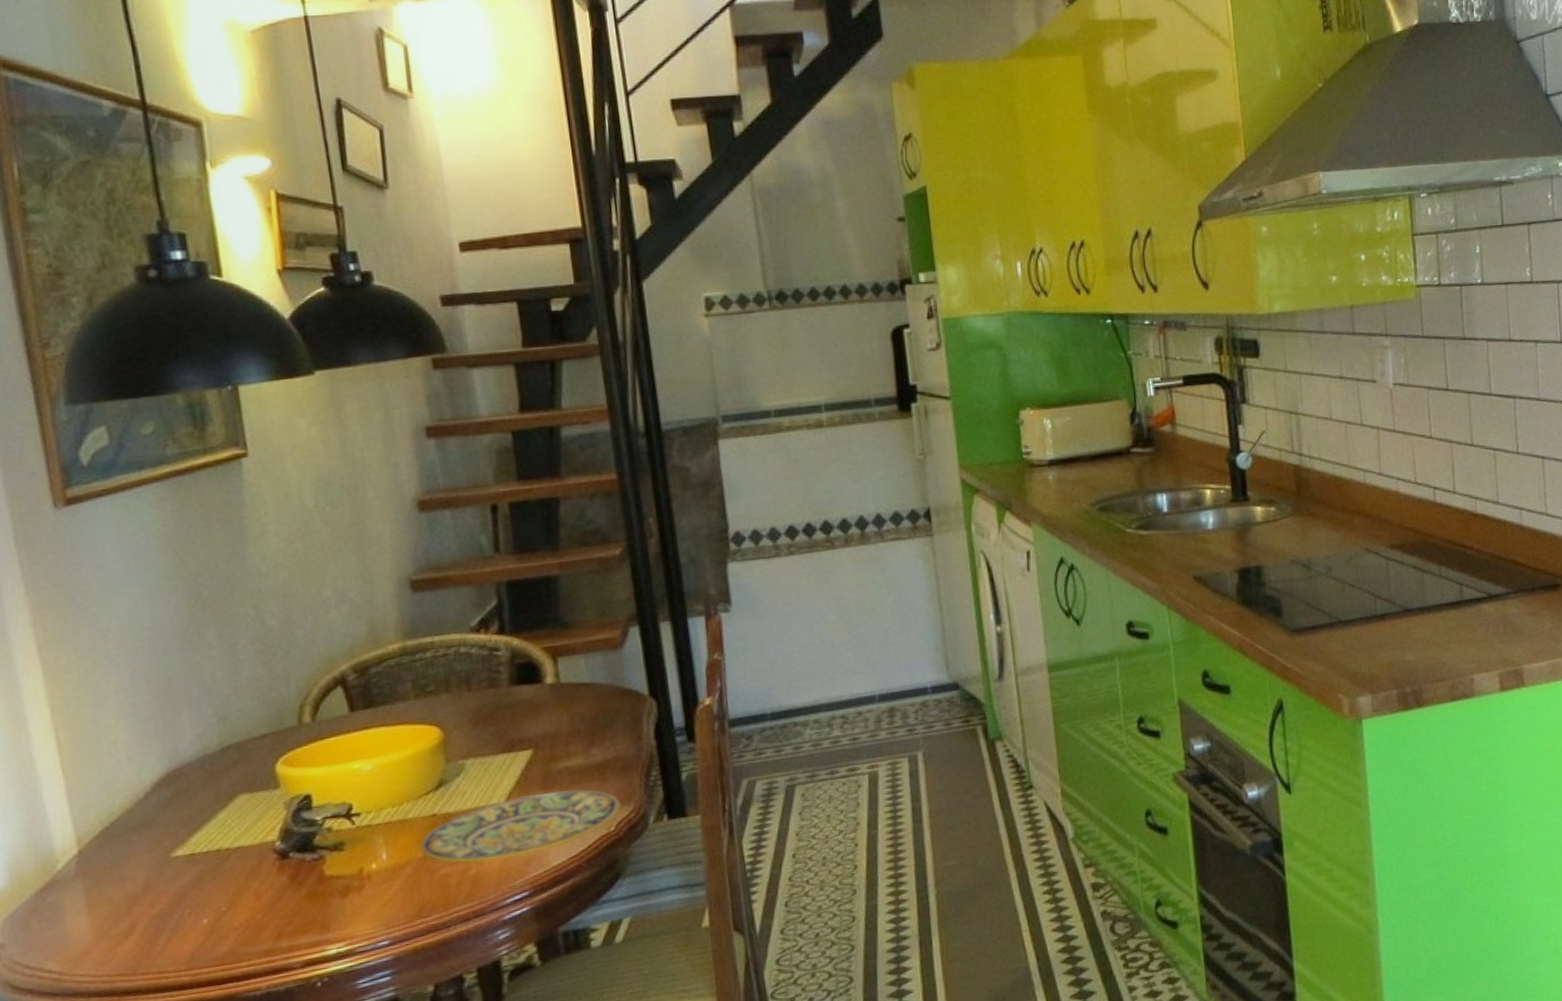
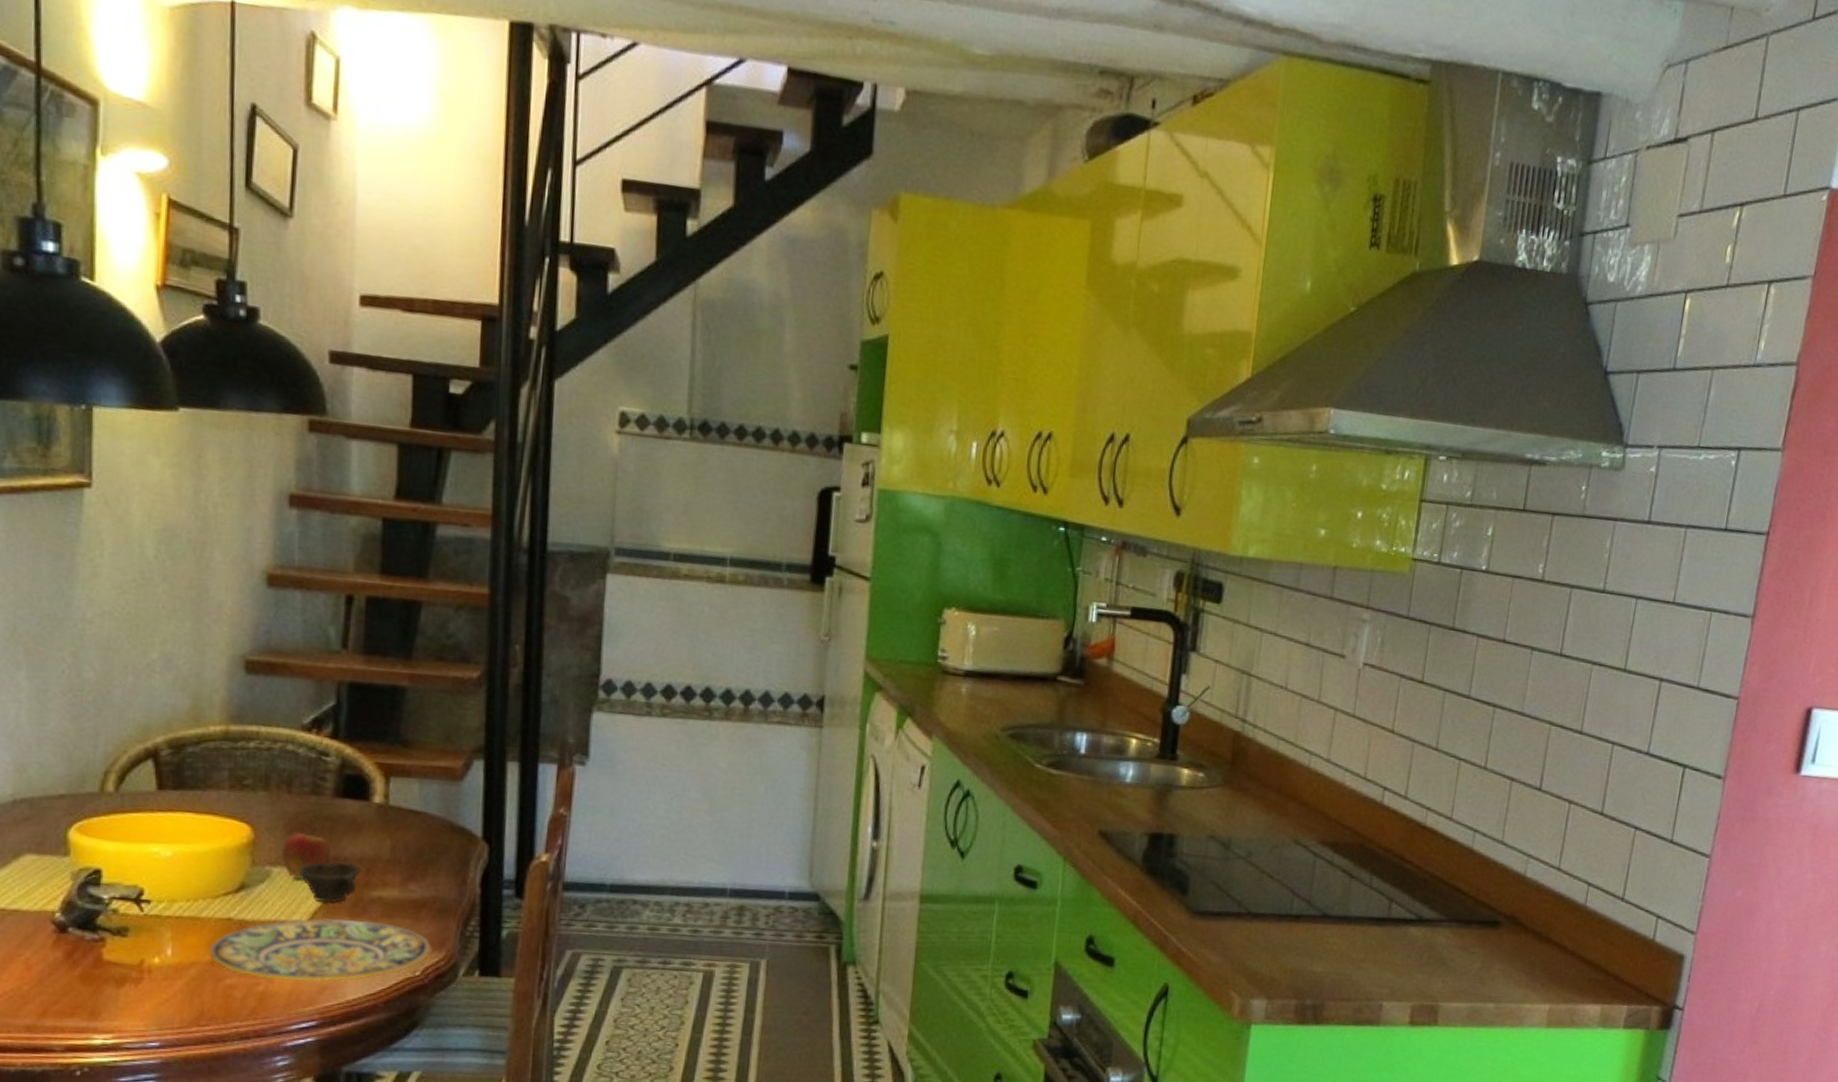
fruit: none [471,716,516,767] -> present [281,827,331,880]
cup: none [488,742,545,783] -> present [298,861,361,904]

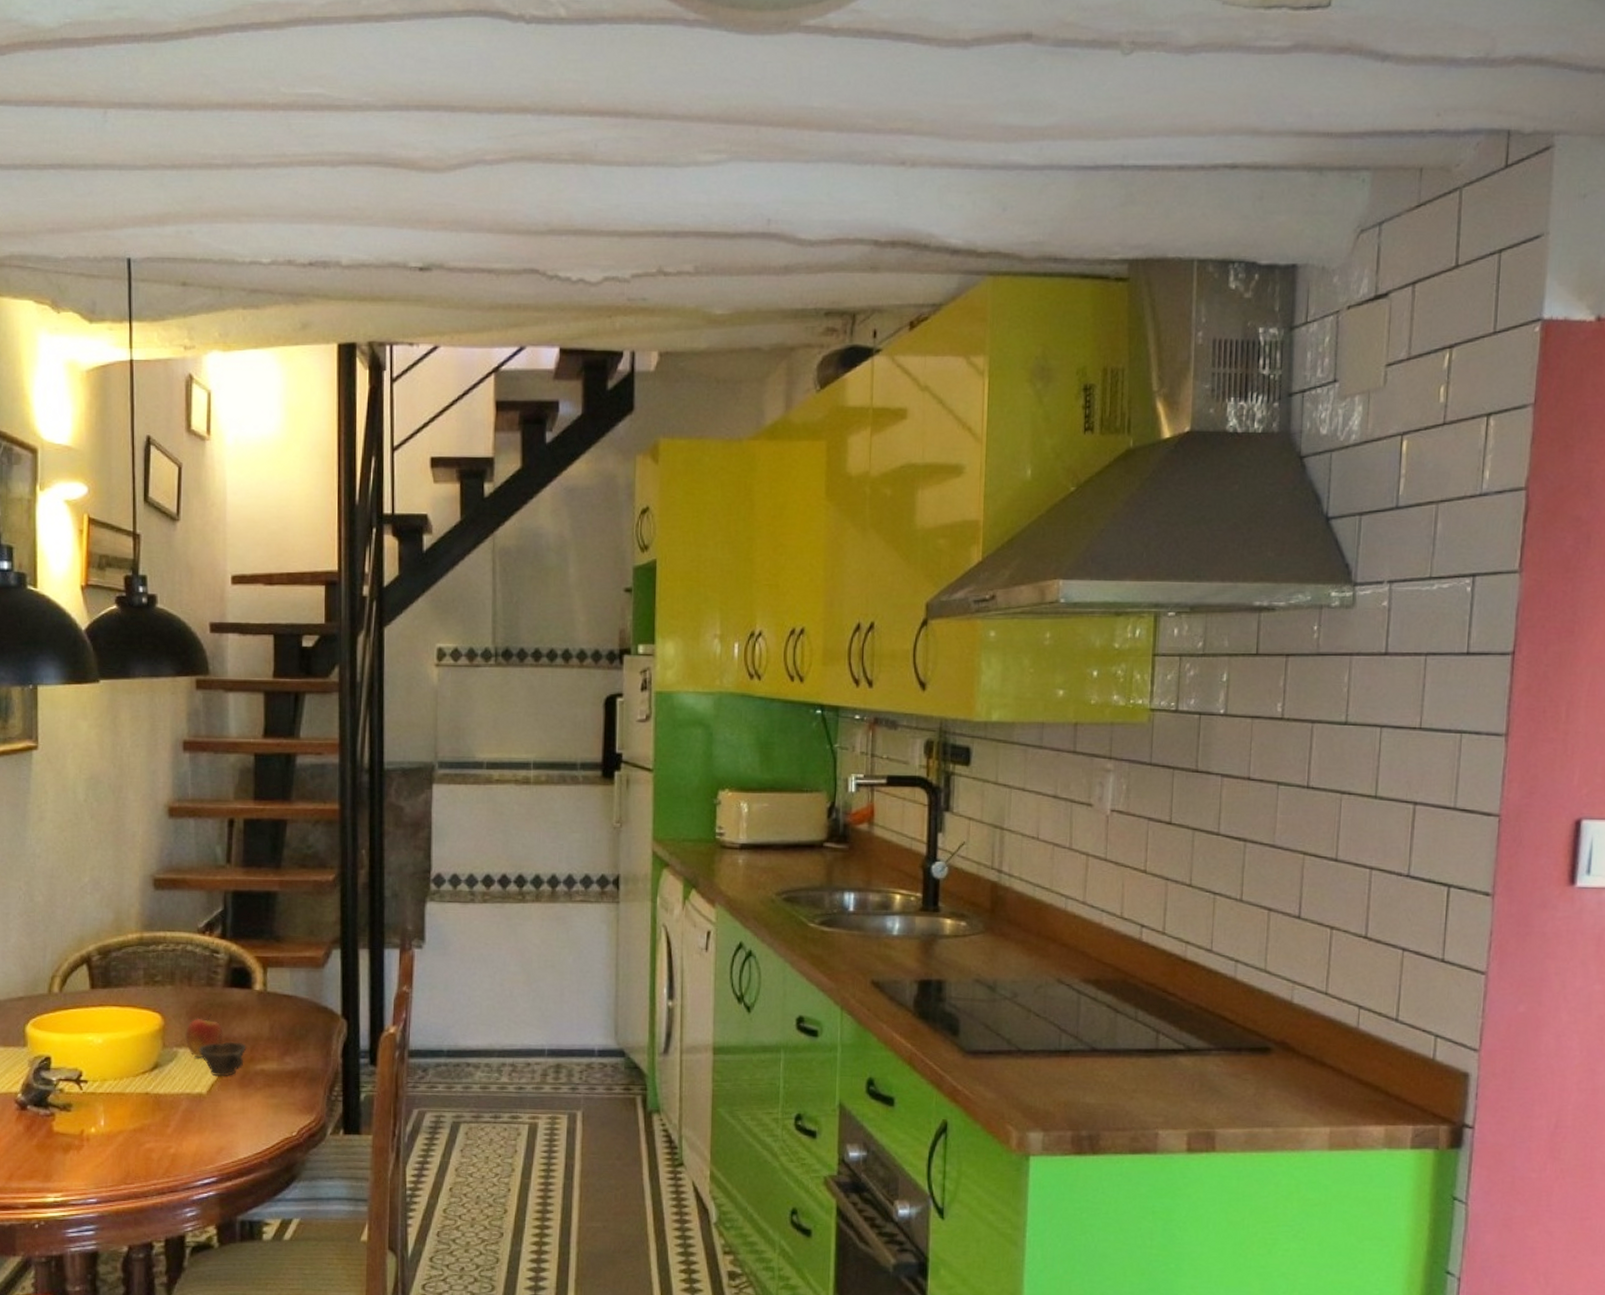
plate: present [209,918,432,982] -> none [132,1089,305,1144]

